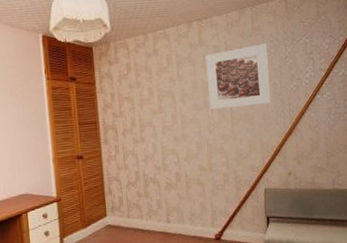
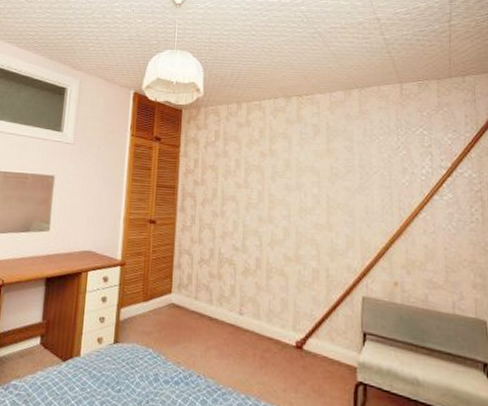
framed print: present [205,43,272,110] -> none [302,129,378,197]

